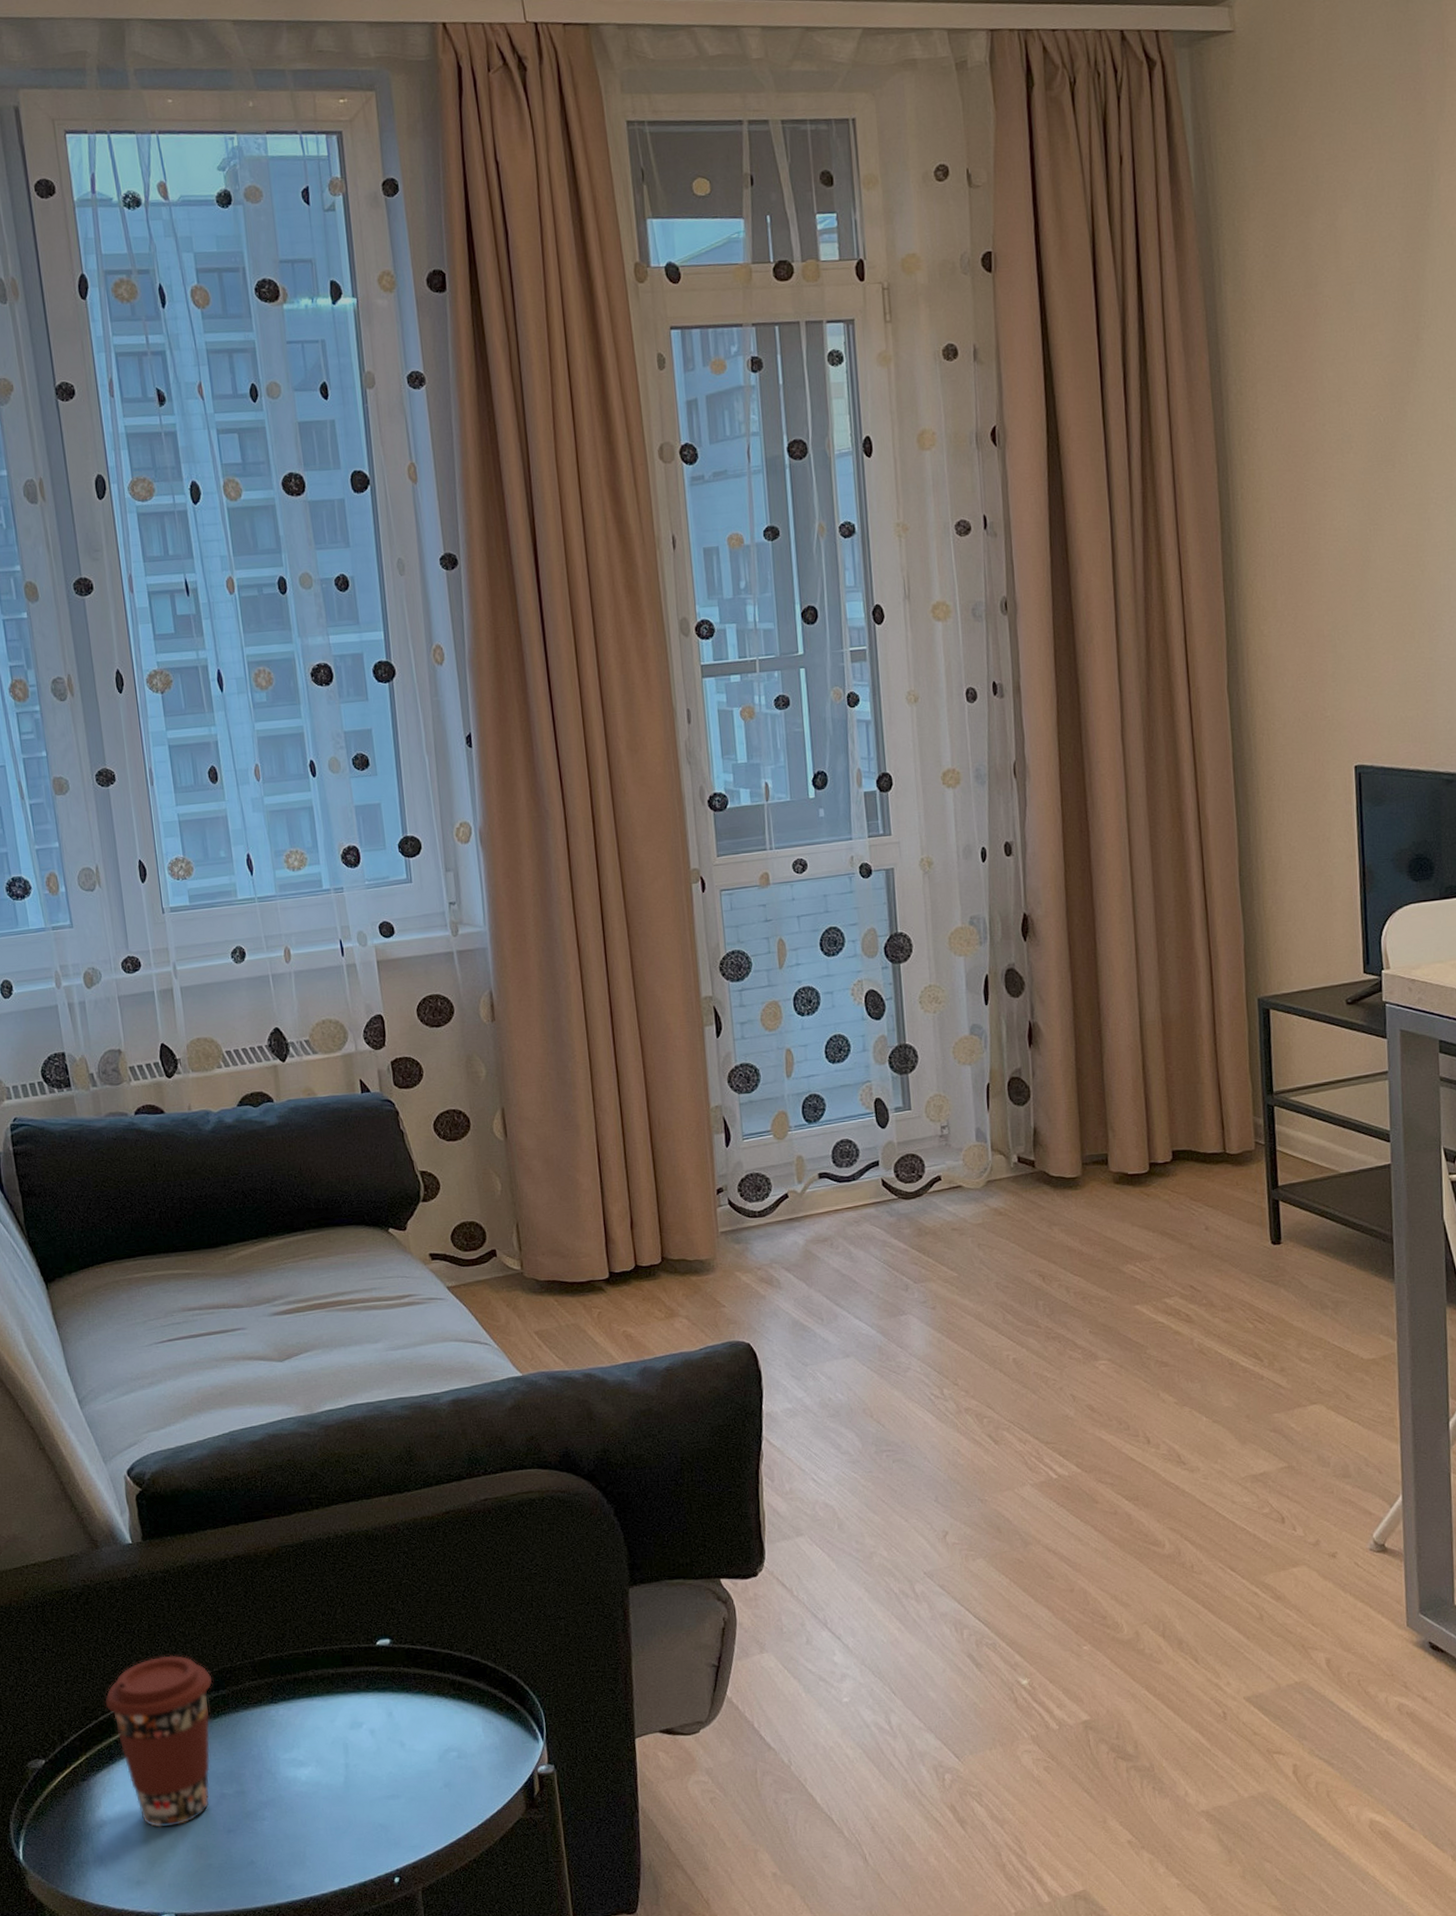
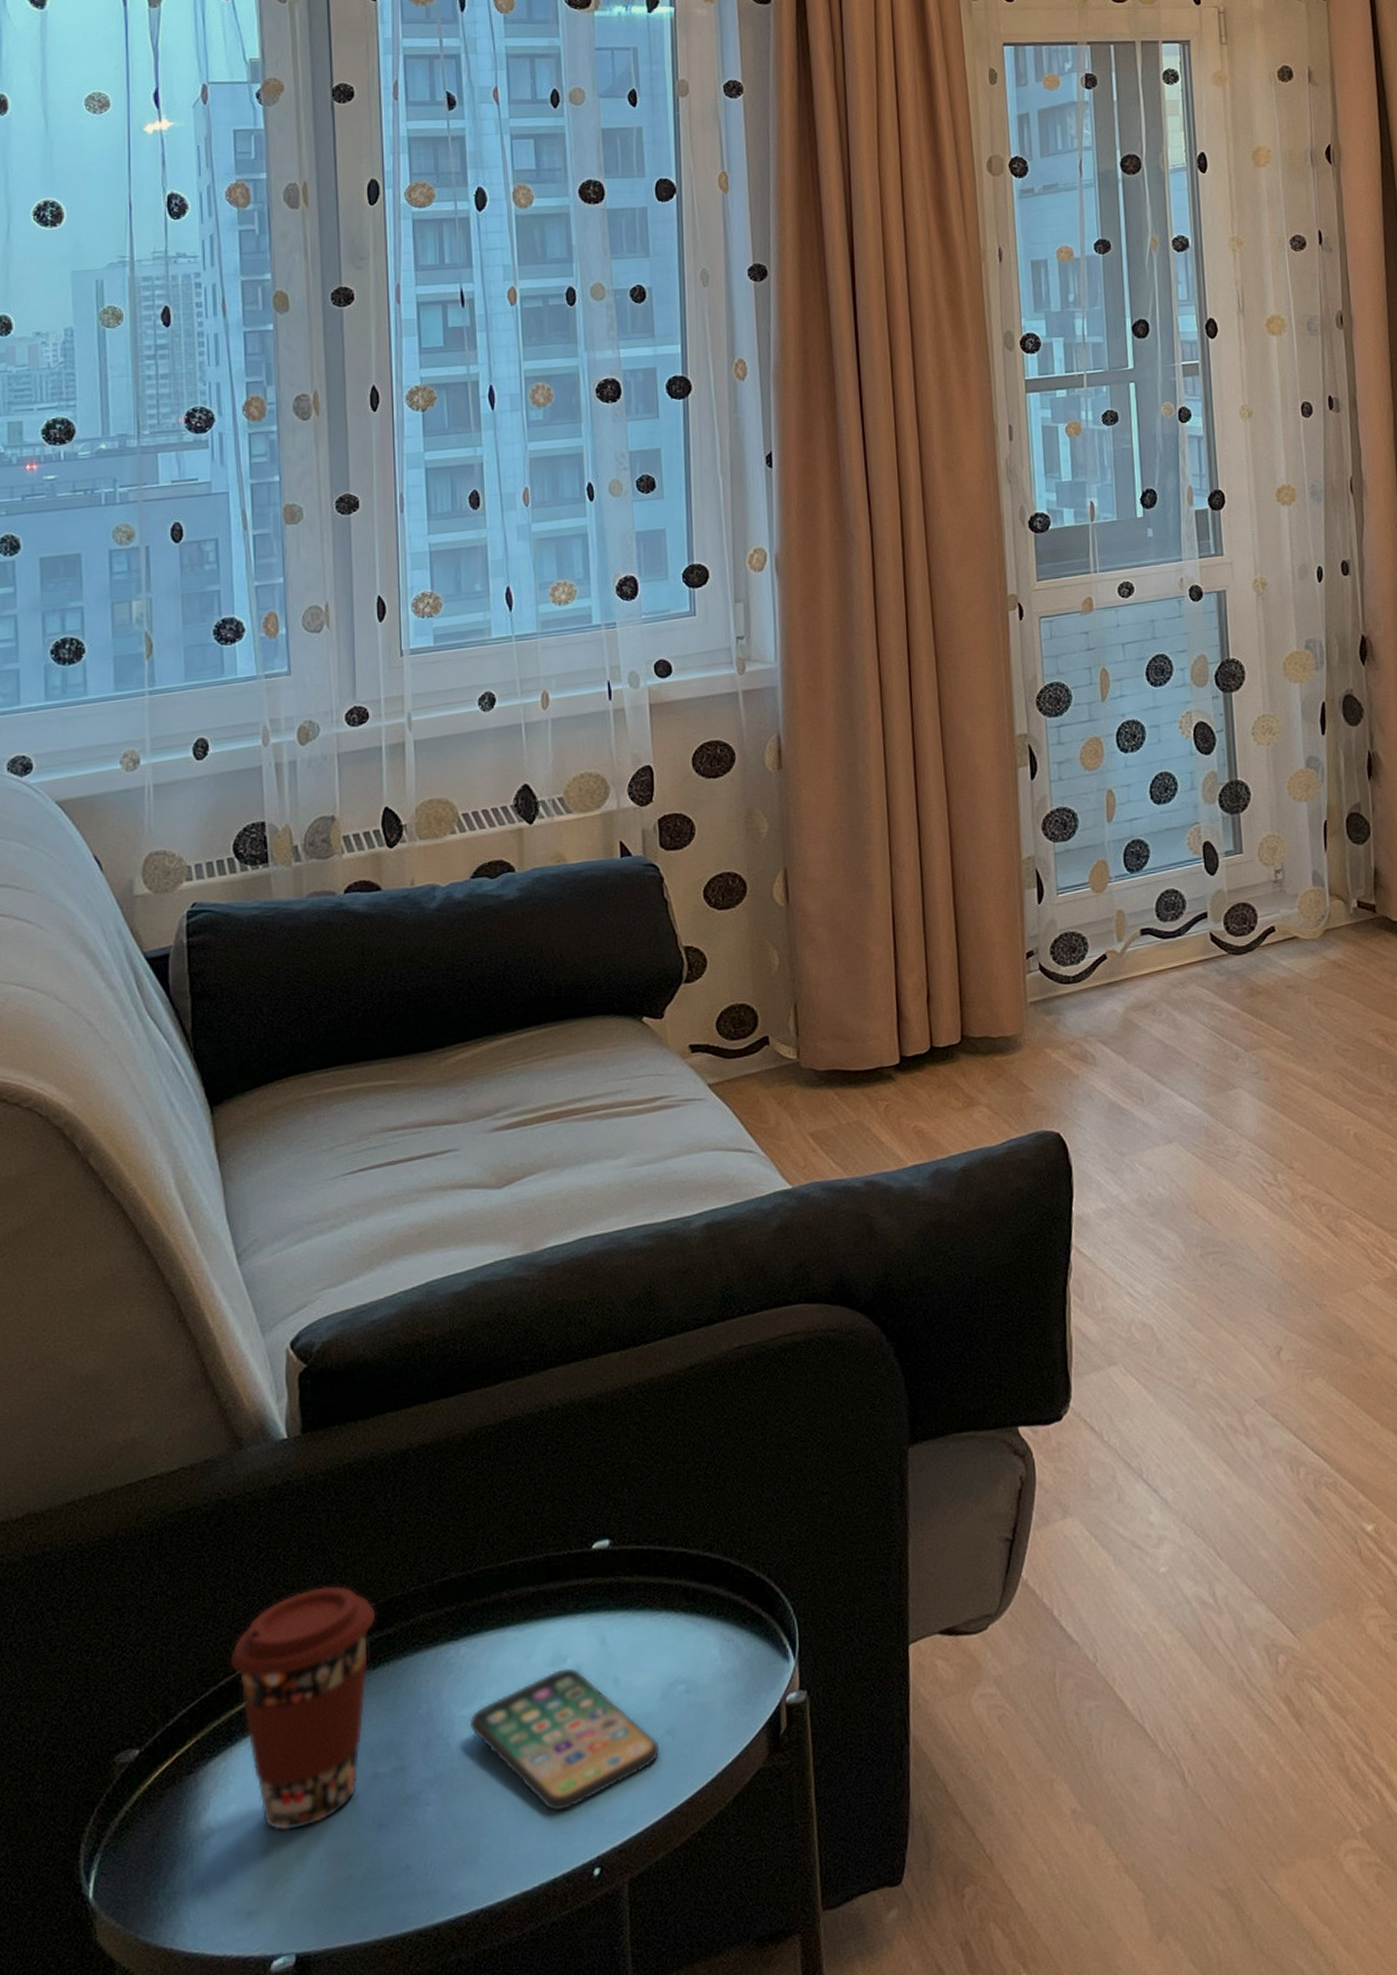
smartphone: none [291,1731,441,1834] -> present [469,1667,661,1812]

